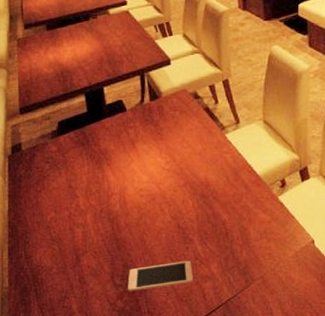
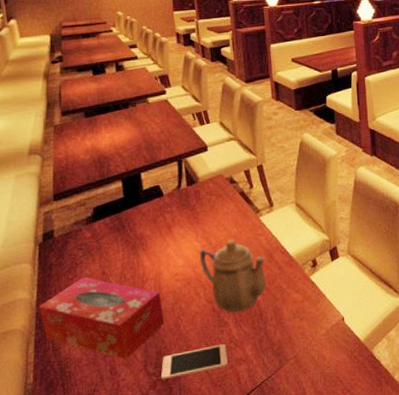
tissue box: none [10,190,130,270] -> present [38,277,165,360]
teapot: none [163,157,232,231] -> present [199,240,266,313]

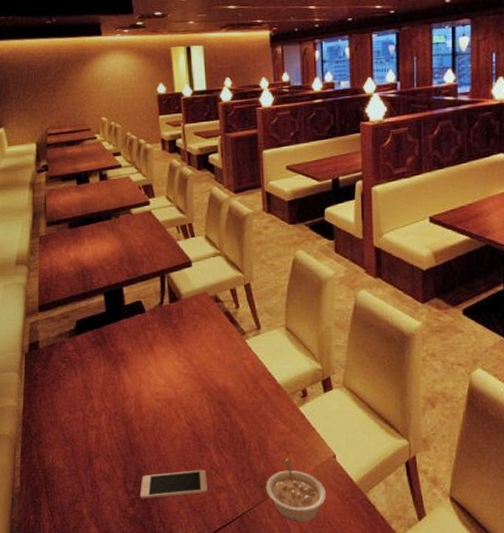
tissue box: present [38,277,165,360] -> none [25,389,145,474]
teapot: present [199,240,266,313] -> none [181,362,251,439]
legume: none [282,325,338,385] -> present [266,458,327,523]

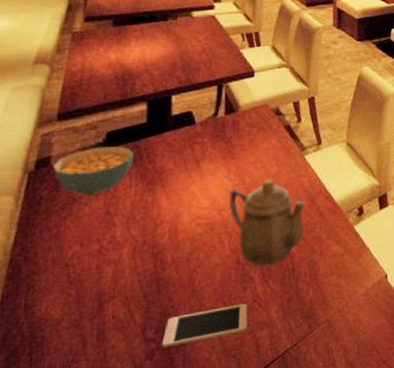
cereal bowl: none [41,333,99,373] -> present [52,147,134,196]
teapot: none [181,362,251,439] -> present [229,180,307,267]
legume: present [266,458,327,523] -> none [313,283,376,354]

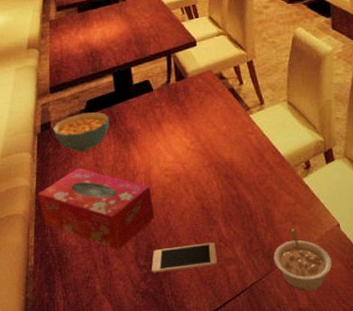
tissue box: none [14,216,176,322] -> present [38,168,155,250]
teapot: present [229,180,307,267] -> none [189,137,257,212]
legume: none [313,283,376,354] -> present [273,229,333,292]

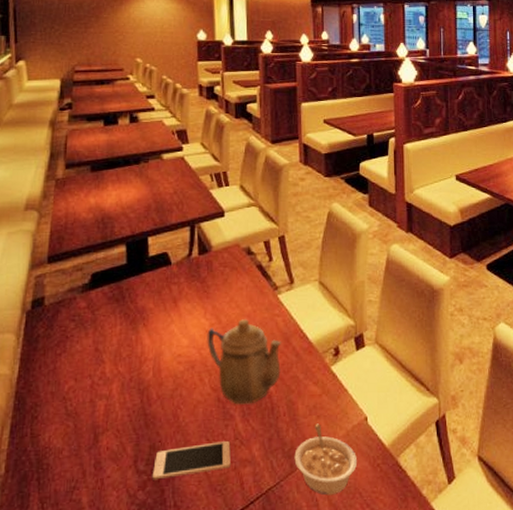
tissue box: present [38,168,155,250] -> none [19,353,162,453]
cereal bowl: present [53,112,109,152] -> none [46,287,117,334]
teapot: none [189,137,257,212] -> present [207,319,282,405]

